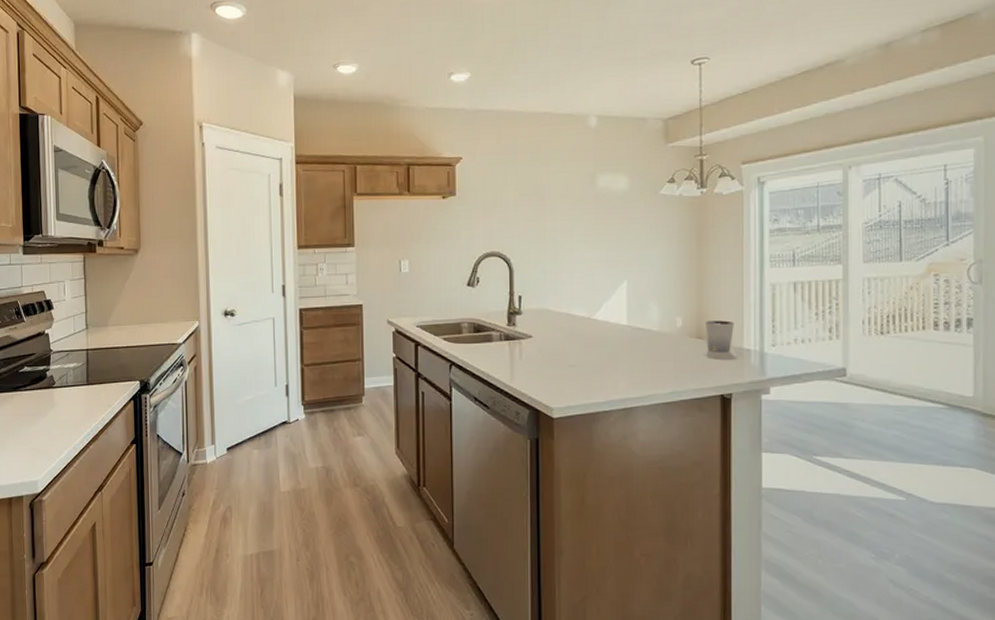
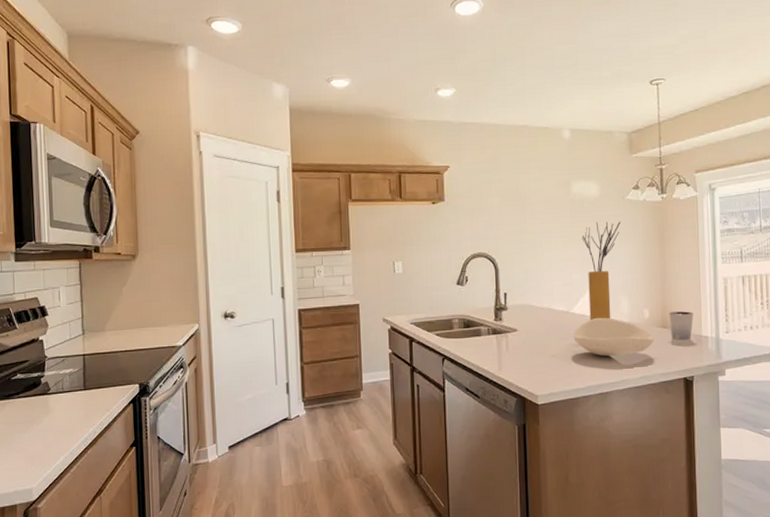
bowl: none [595,326,687,368] -> present [573,318,654,357]
vase: none [607,218,653,329] -> present [582,221,621,321]

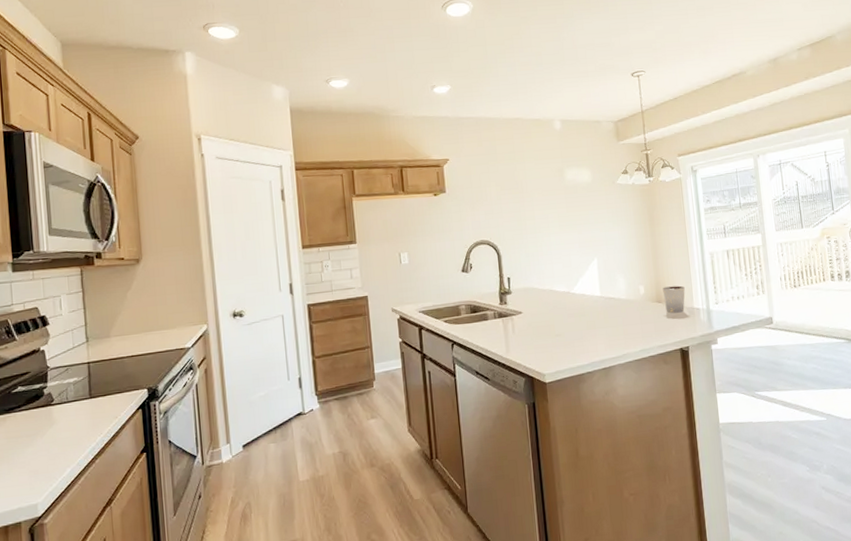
bowl: present [573,318,654,357] -> none [575,296,651,333]
vase: present [582,221,621,321] -> none [577,204,613,300]

